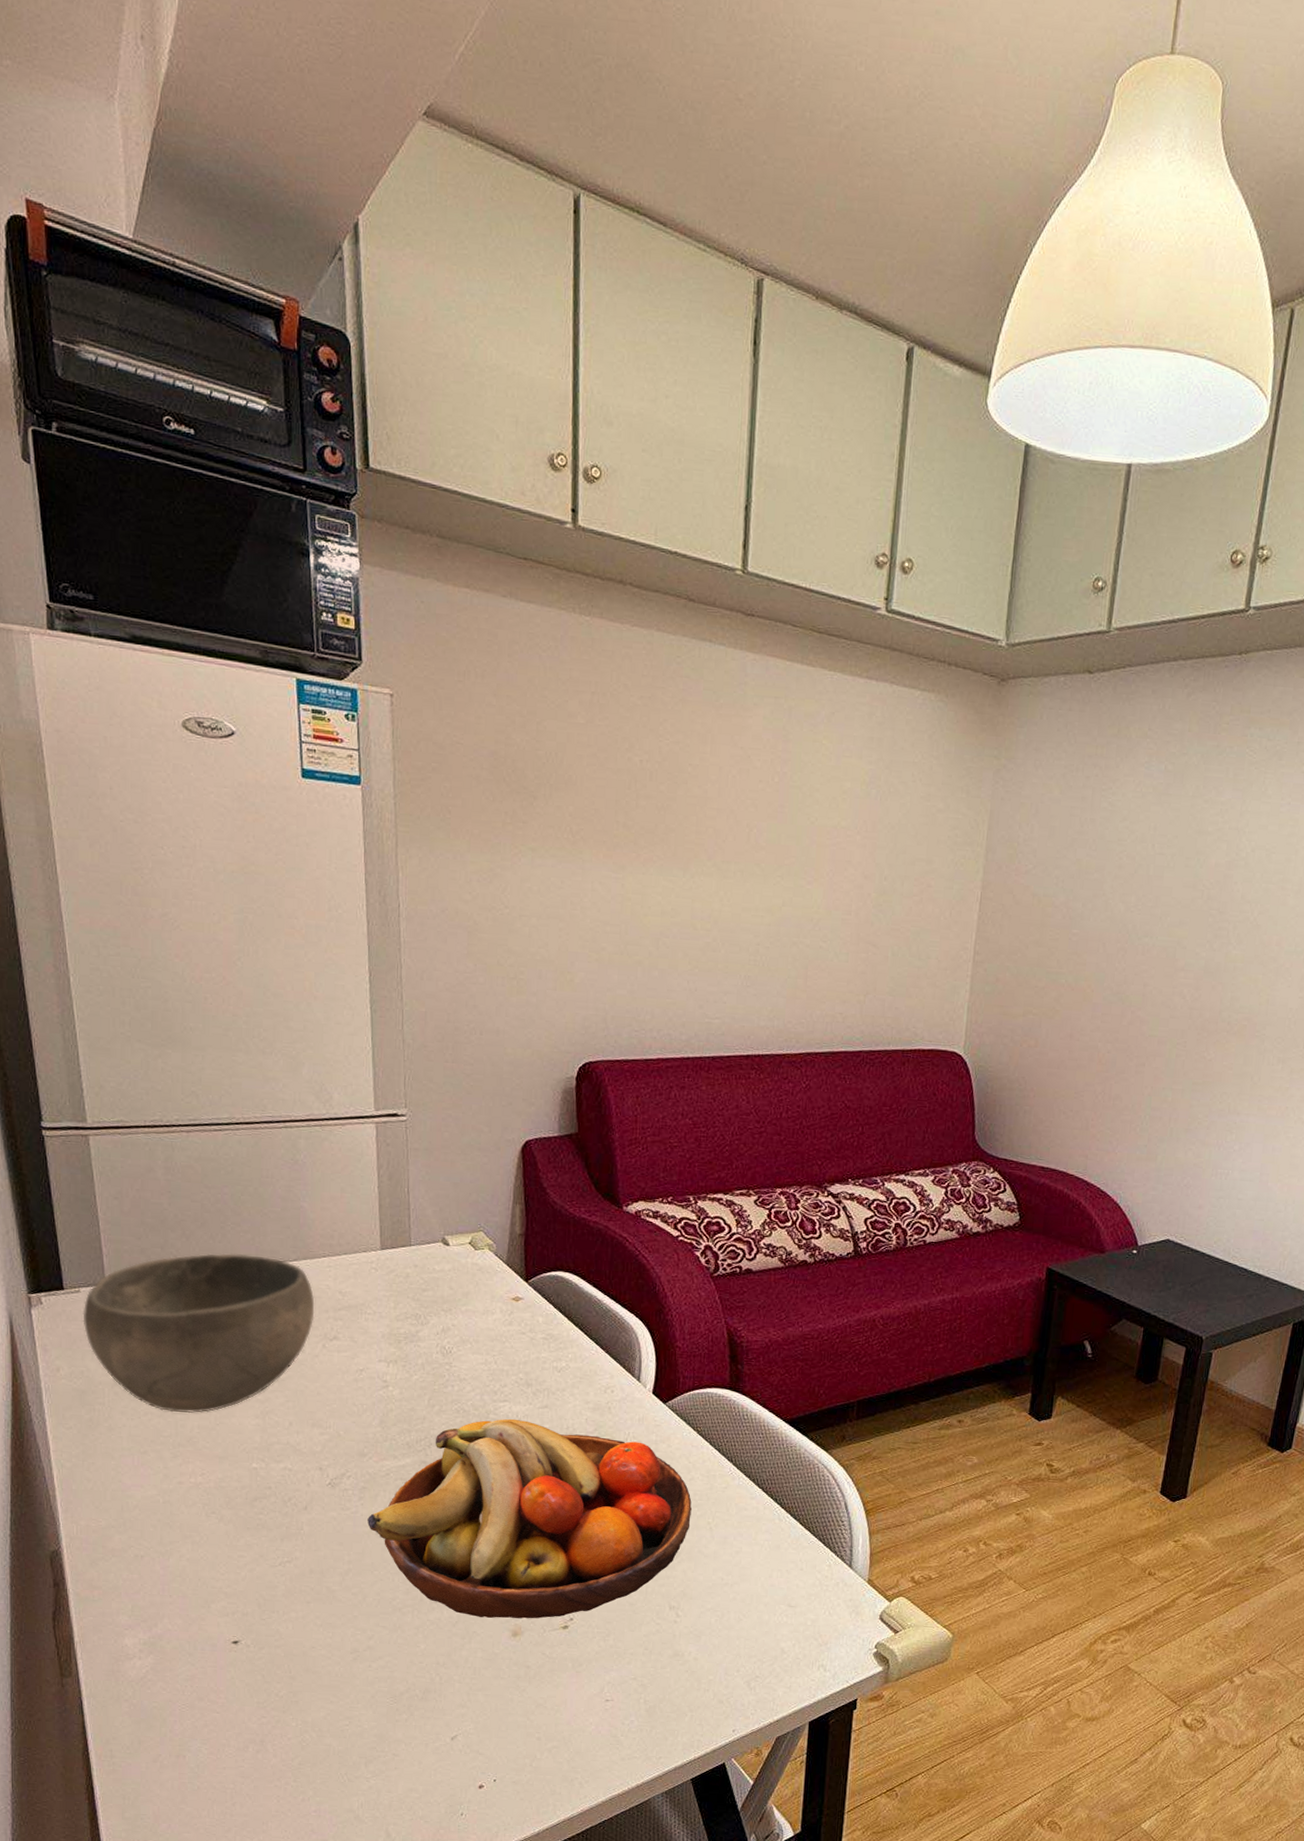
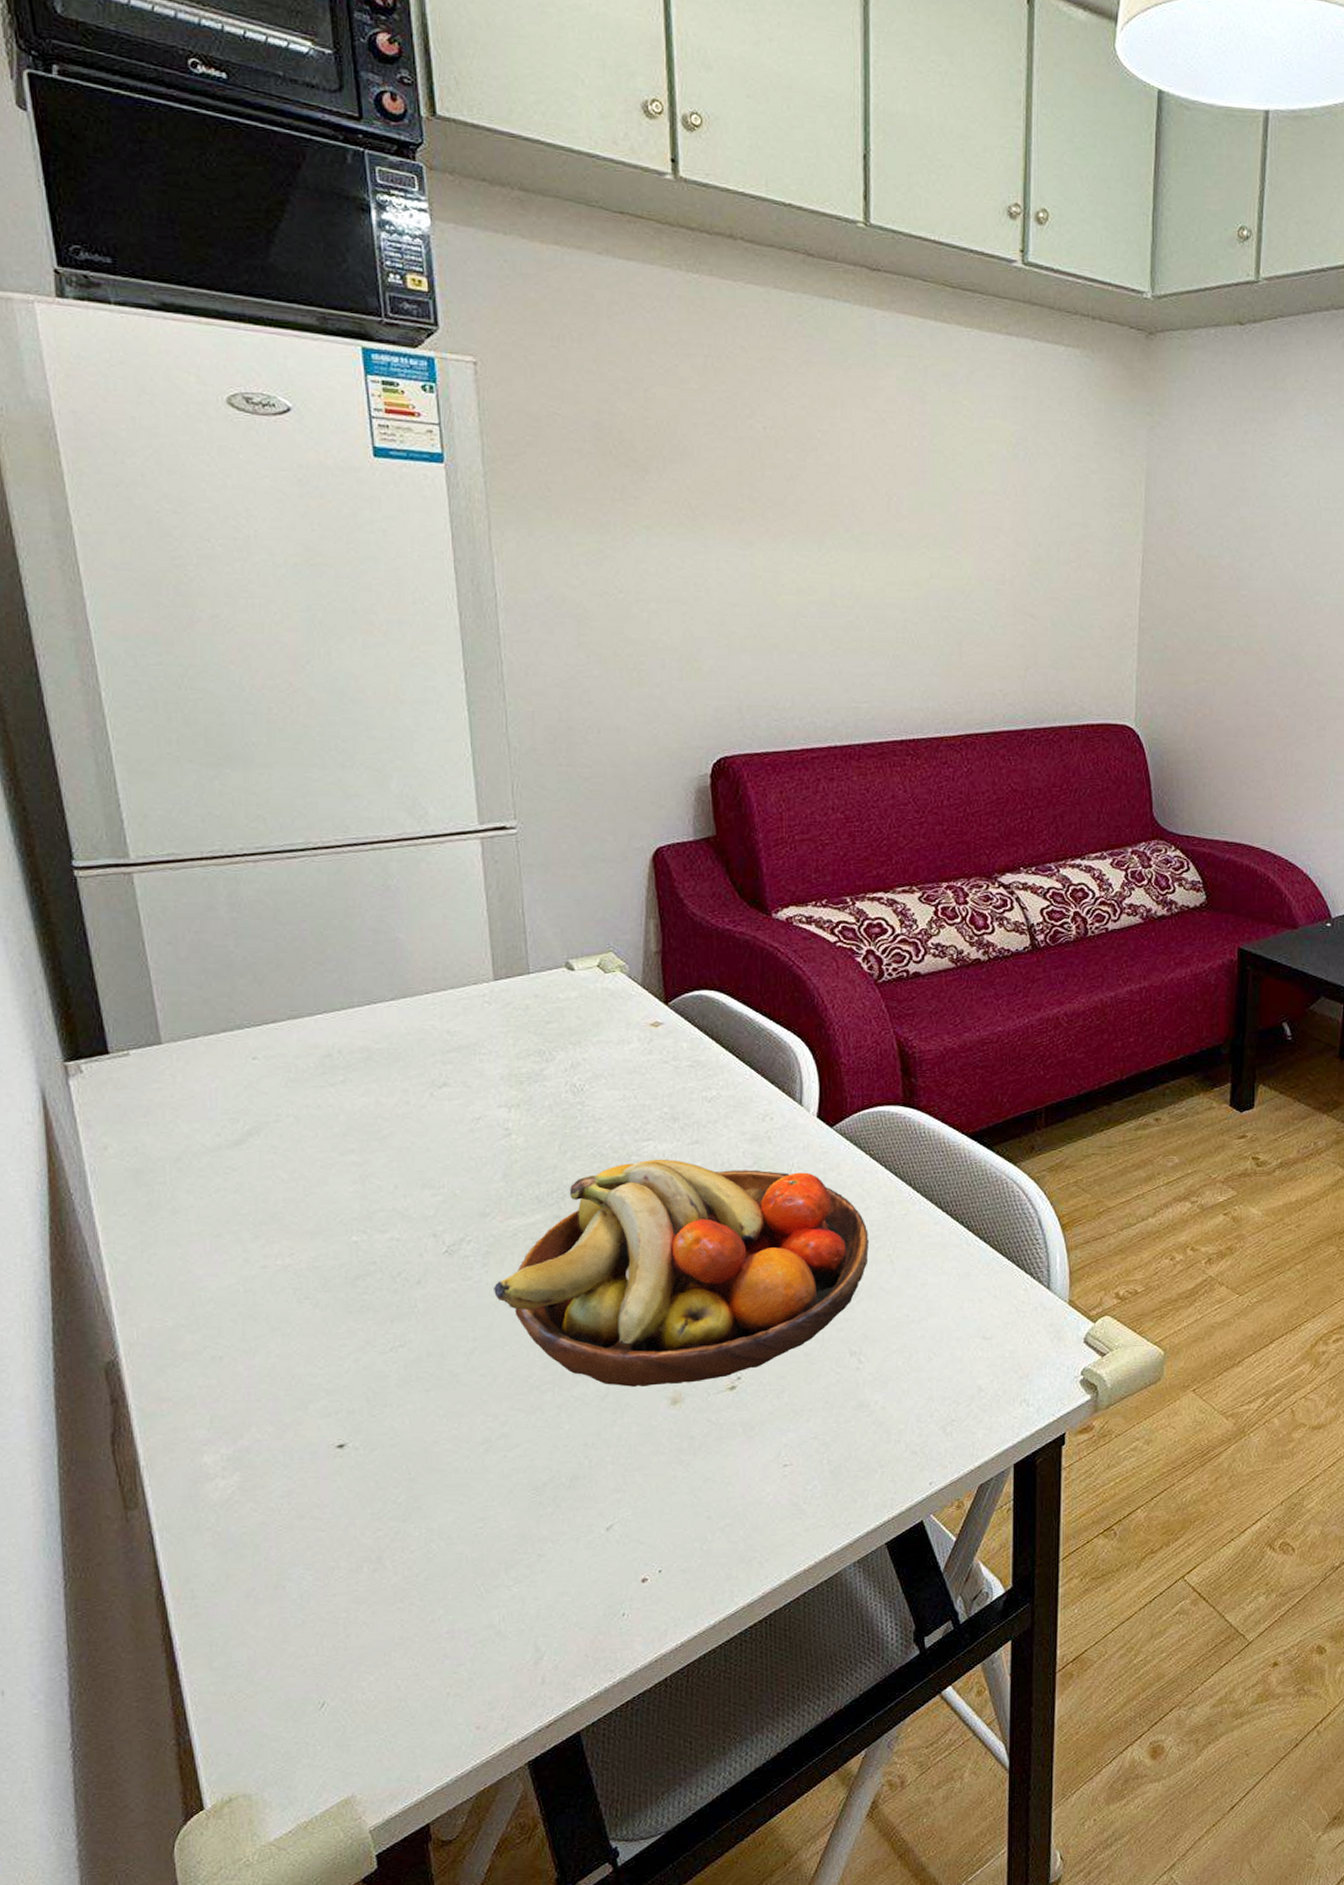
bowl: present [83,1253,315,1413] -> none [134,997,419,1185]

